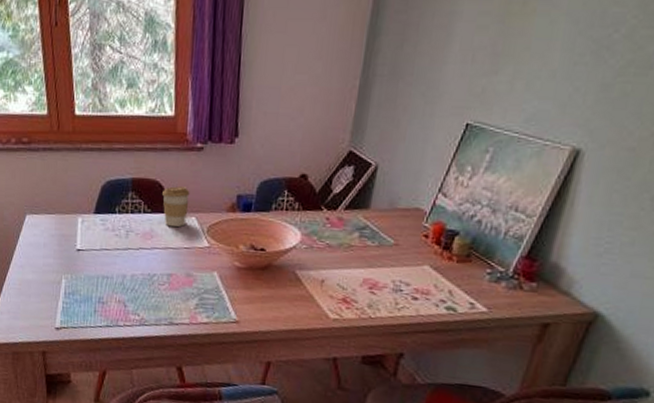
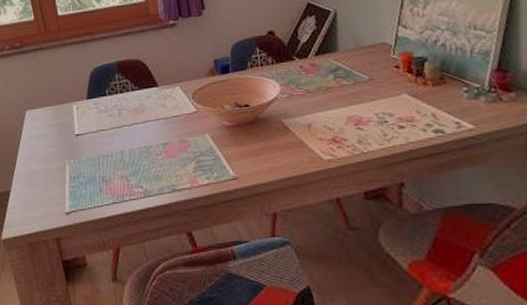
coffee cup: present [162,186,190,228] -> none [146,61,172,100]

